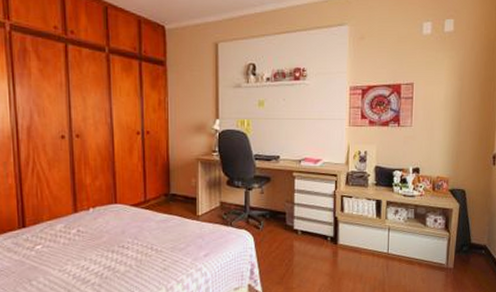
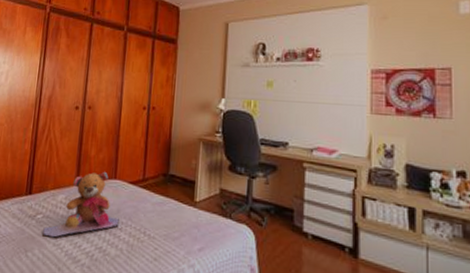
teddy bear: none [45,198,125,265] -> present [43,172,119,238]

